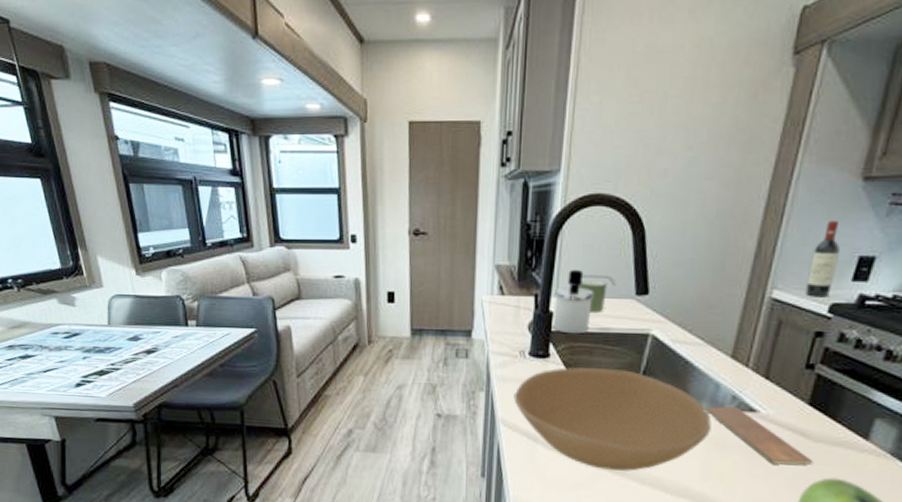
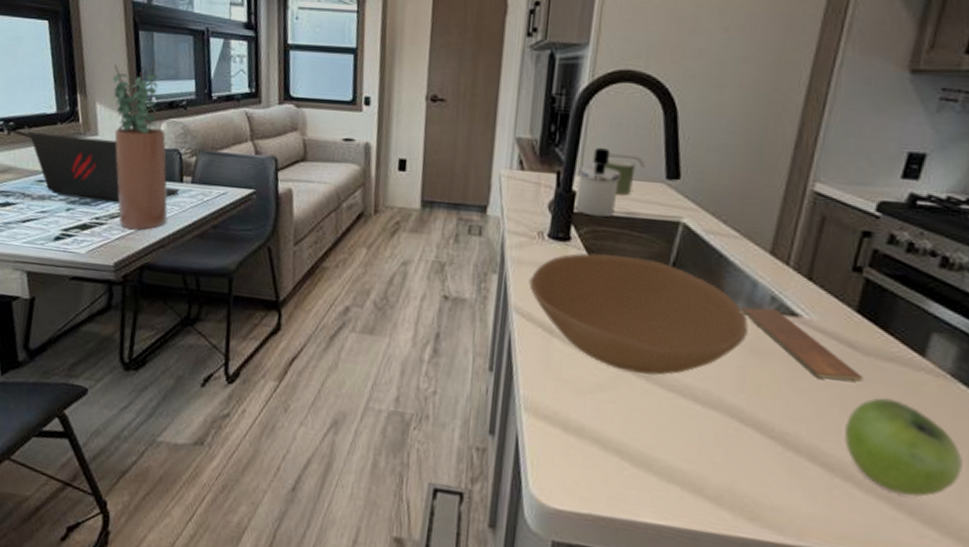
laptop: none [38,287,187,349] -> present [29,131,180,203]
vase: none [109,210,178,373] -> present [112,59,168,230]
wine bottle: present [805,220,840,298] -> none [850,112,887,195]

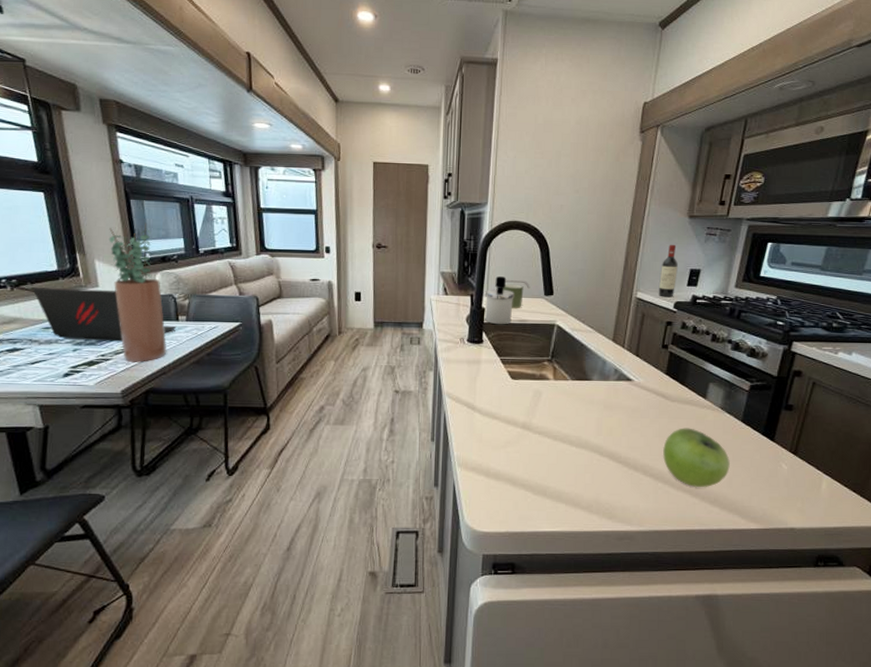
bowl: present [529,253,748,375] -> none [456,350,601,430]
chopping board: present [741,306,863,382] -> none [597,377,671,420]
wine bottle: none [850,112,887,195] -> present [658,244,678,298]

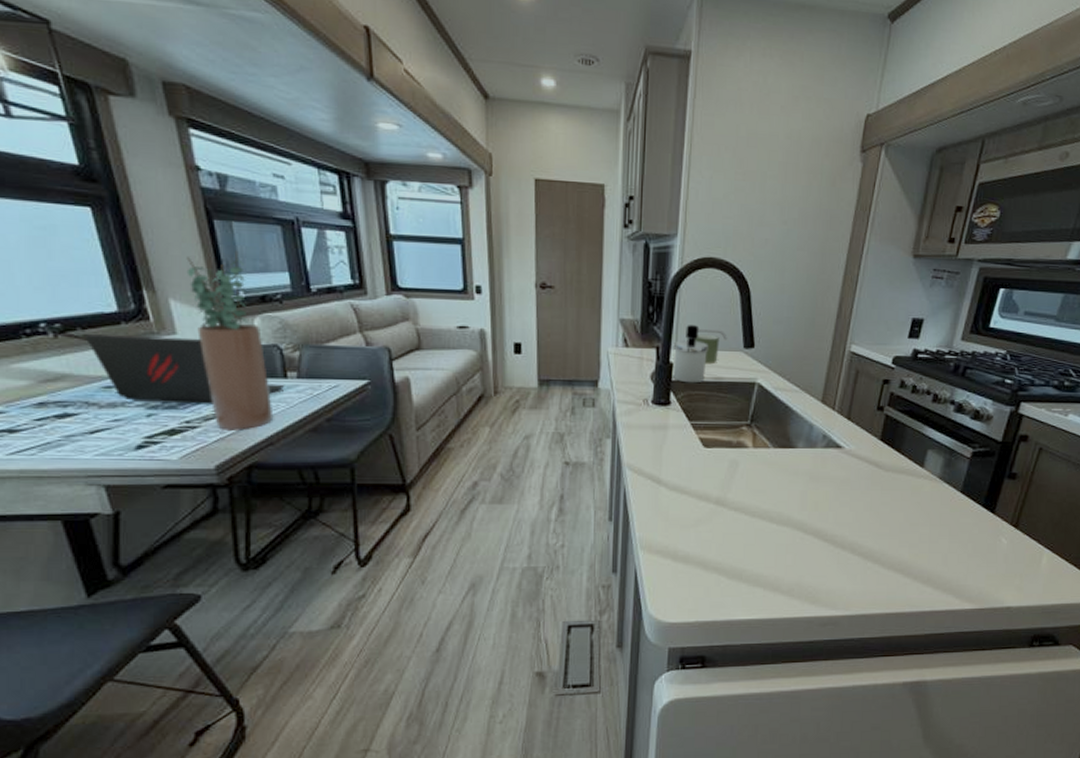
wine bottle: present [658,244,678,298] -> none [875,288,898,351]
fruit: present [663,428,730,487] -> none [874,500,946,565]

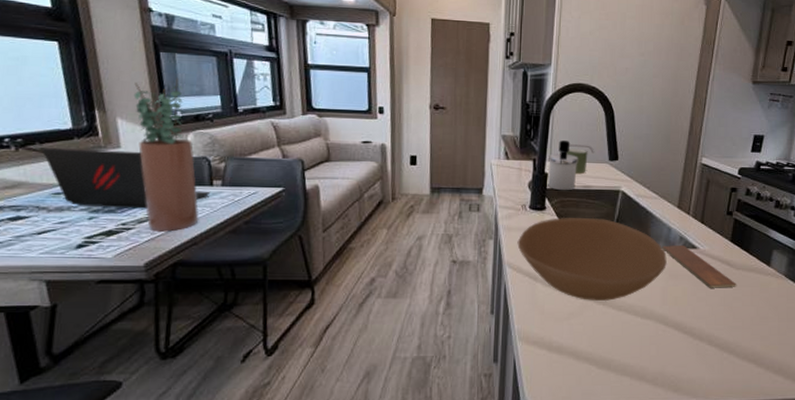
bowl: none [638,413,807,506] -> present [517,217,667,301]
chopping board: none [802,444,885,492] -> present [662,244,736,288]

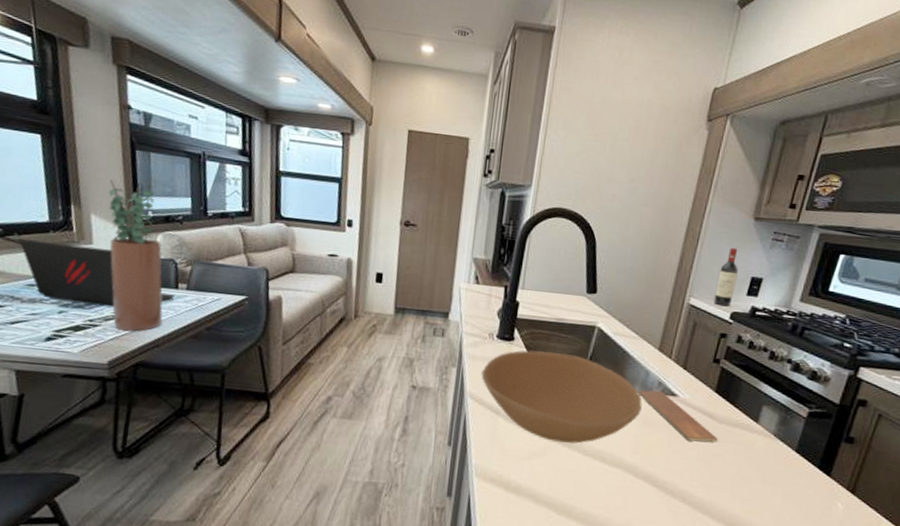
soap dispenser: present [548,140,595,191] -> none [518,268,572,323]
mug: present [567,148,588,175] -> none [541,277,565,306]
wine bottle: none [723,109,742,164] -> present [713,247,738,307]

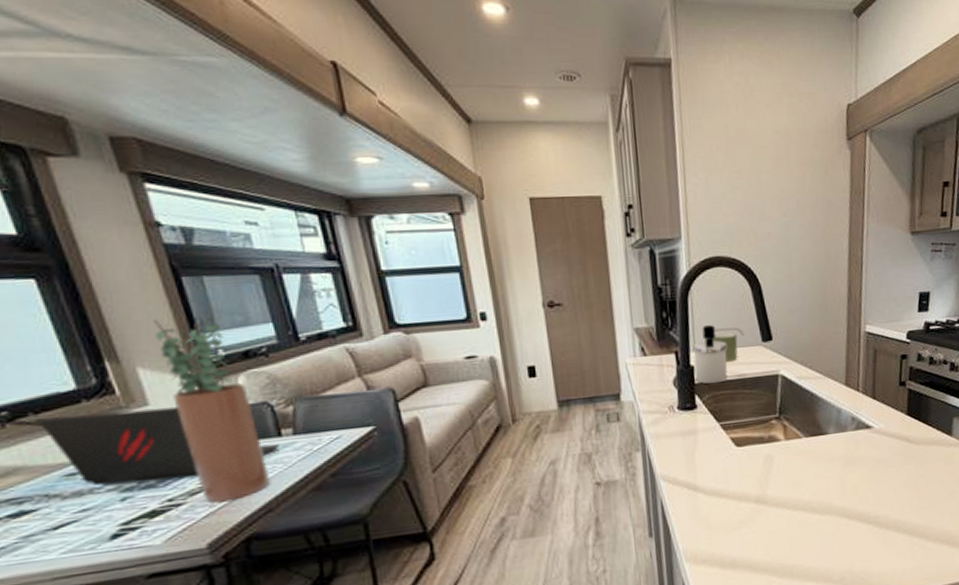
bowl: present [481,350,642,444] -> none [669,409,841,505]
soap dispenser: none [518,268,572,323] -> present [692,325,745,385]
mug: none [541,277,565,306] -> present [713,332,738,363]
chopping board: present [638,389,718,442] -> none [833,426,918,470]
wine bottle: present [713,247,738,307] -> none [888,266,906,328]

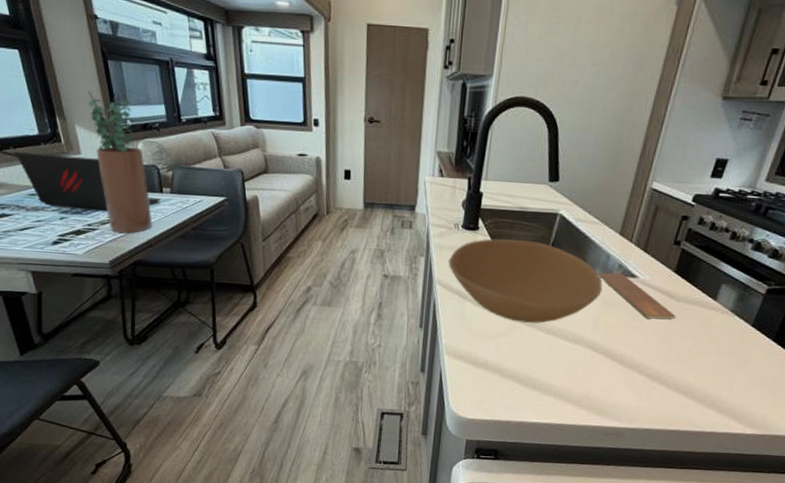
bowl: none [669,409,841,505] -> present [448,238,603,323]
soap dispenser: present [692,325,745,385] -> none [482,159,534,212]
mug: present [713,332,738,363] -> none [504,167,527,196]
chopping board: none [833,426,918,470] -> present [598,272,676,319]

